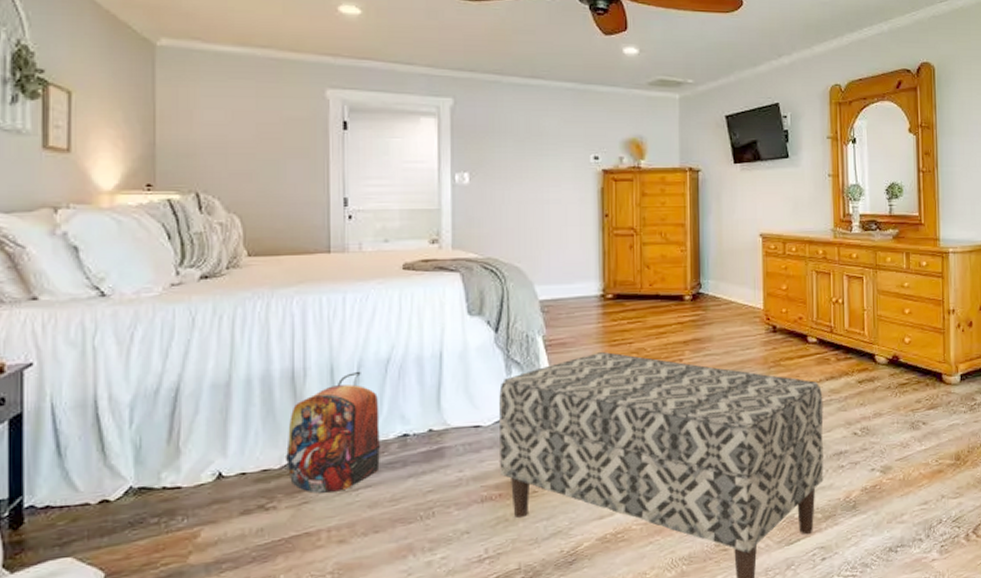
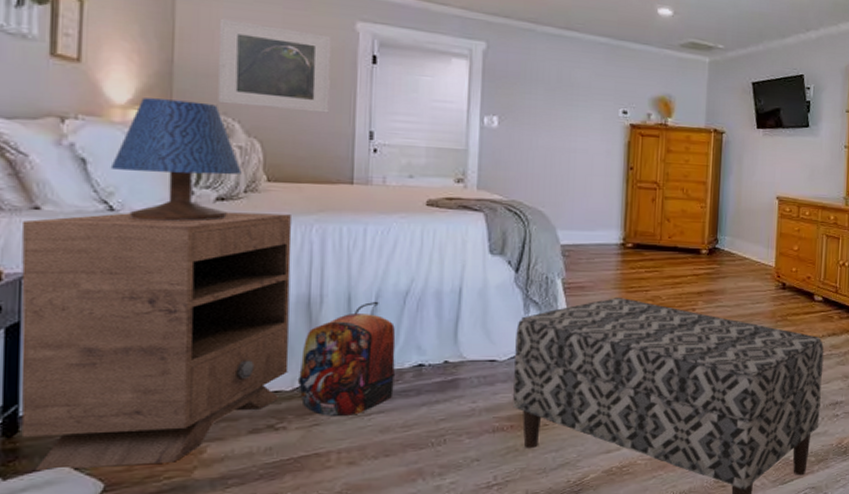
nightstand: none [21,288,276,563] -> present [21,212,292,472]
table lamp: none [100,182,223,304] -> present [110,98,242,222]
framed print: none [196,97,303,183] -> present [218,18,332,113]

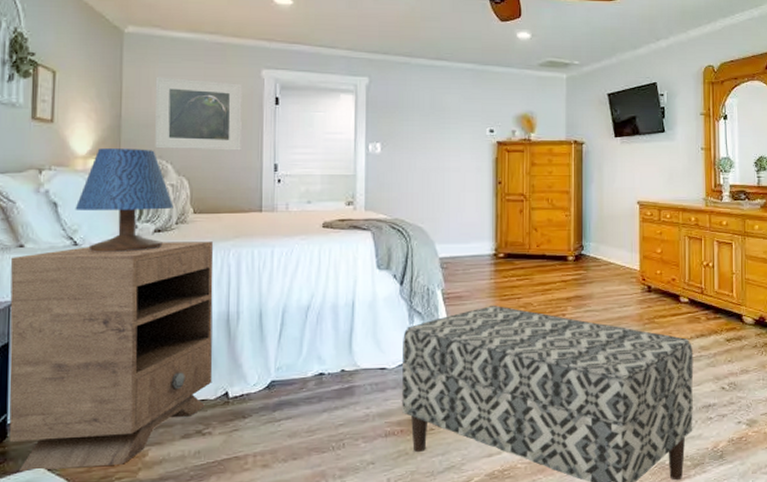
backpack: present [298,302,396,416] -> none [221,317,301,422]

